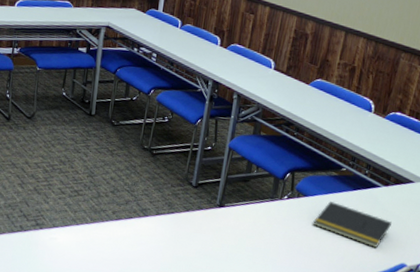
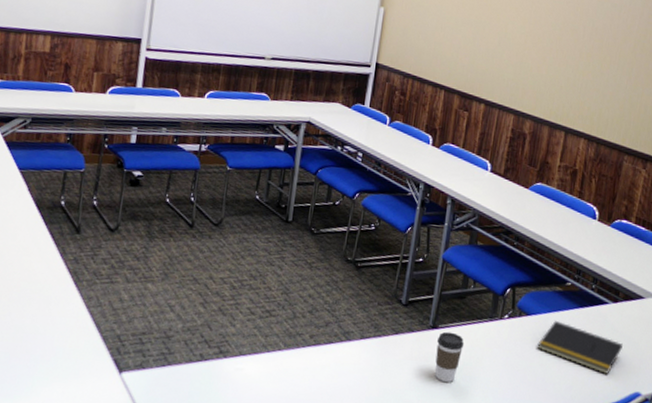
coffee cup: none [221,209,248,252] -> present [435,331,465,382]

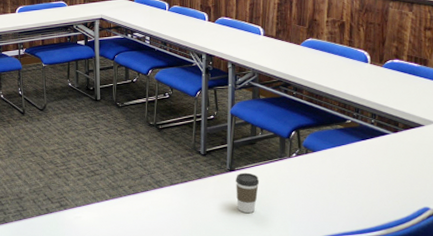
notepad: present [537,321,623,374] -> none [326,154,407,194]

